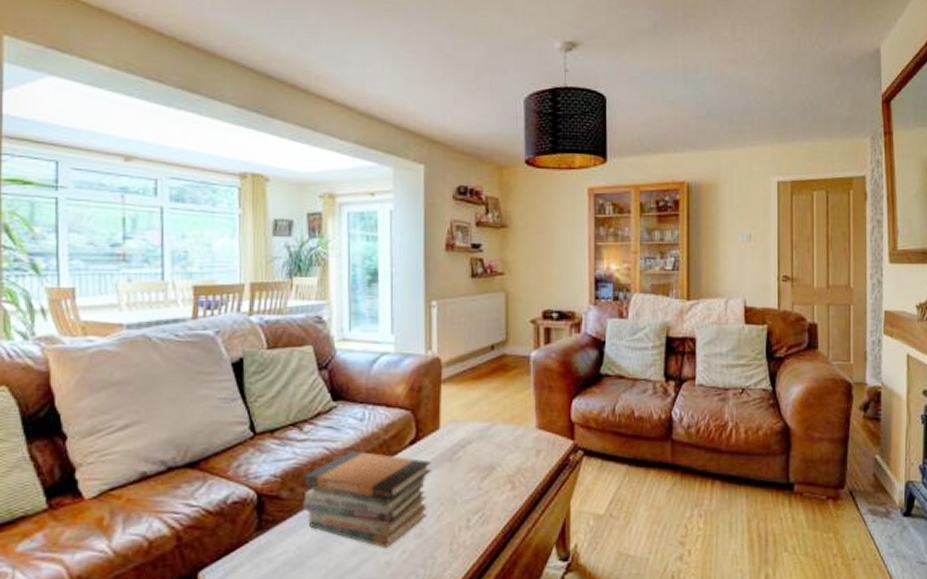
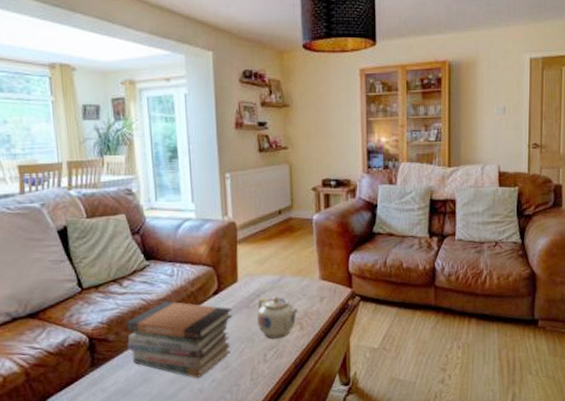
teapot: none [459,448,510,500] -> present [256,296,298,339]

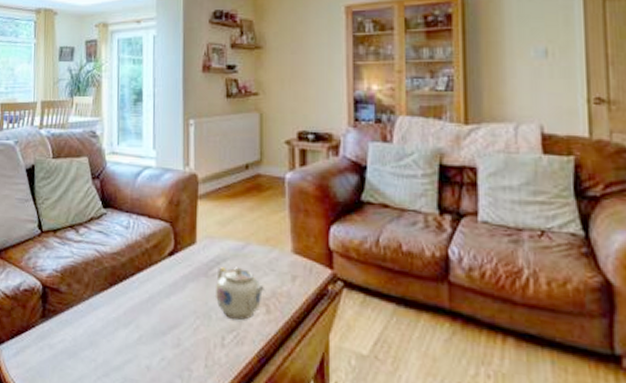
book stack: present [126,301,233,379] -> none [78,255,189,353]

